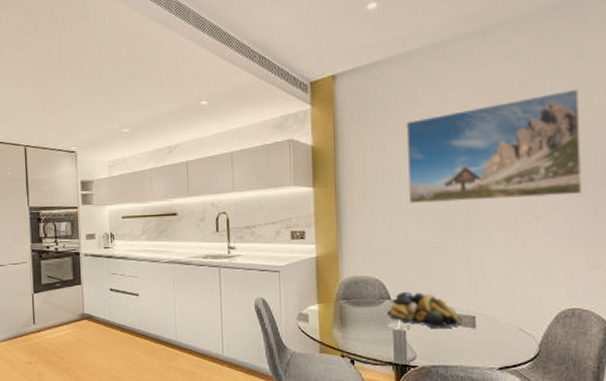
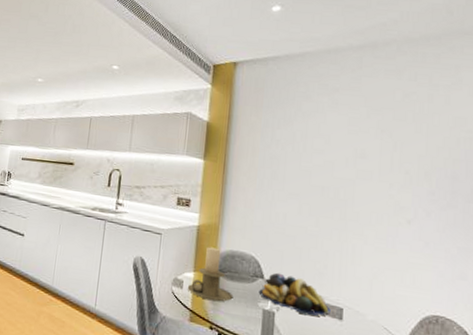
candle holder: none [313,276,362,330] -> present [187,247,234,302]
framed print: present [406,89,583,203] -> none [291,109,454,207]

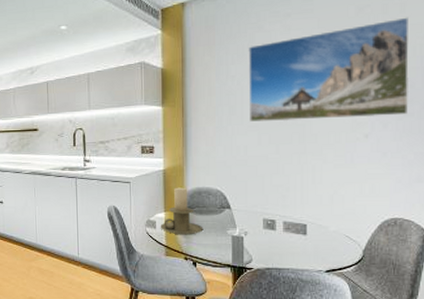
fruit bowl: present [258,272,331,317] -> none [226,201,295,235]
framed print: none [291,109,454,207] -> present [249,17,410,122]

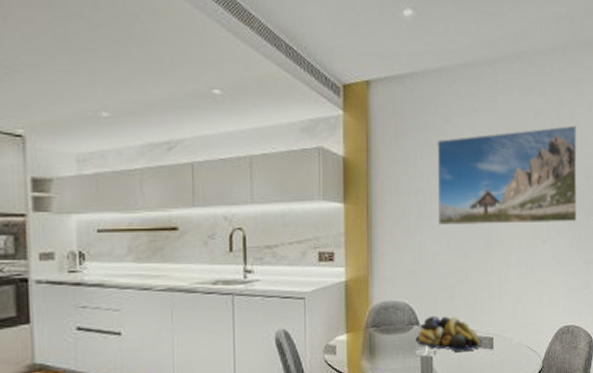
candle holder: present [160,187,204,235] -> none [341,302,391,361]
fruit bowl: none [226,201,295,235] -> present [415,315,482,353]

